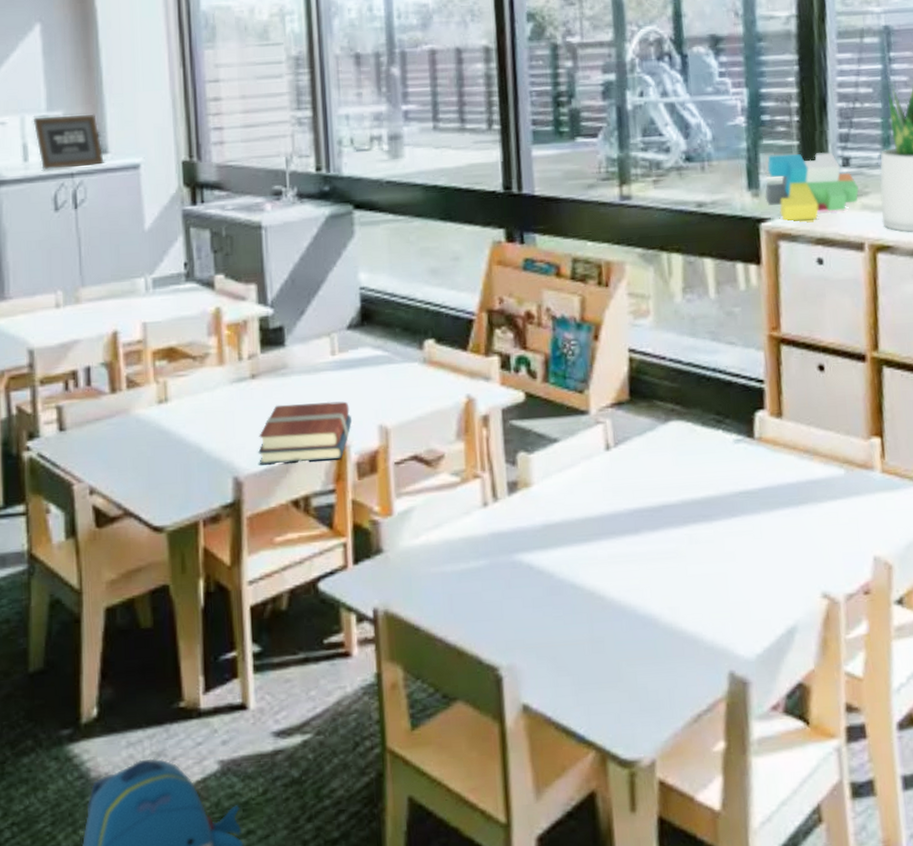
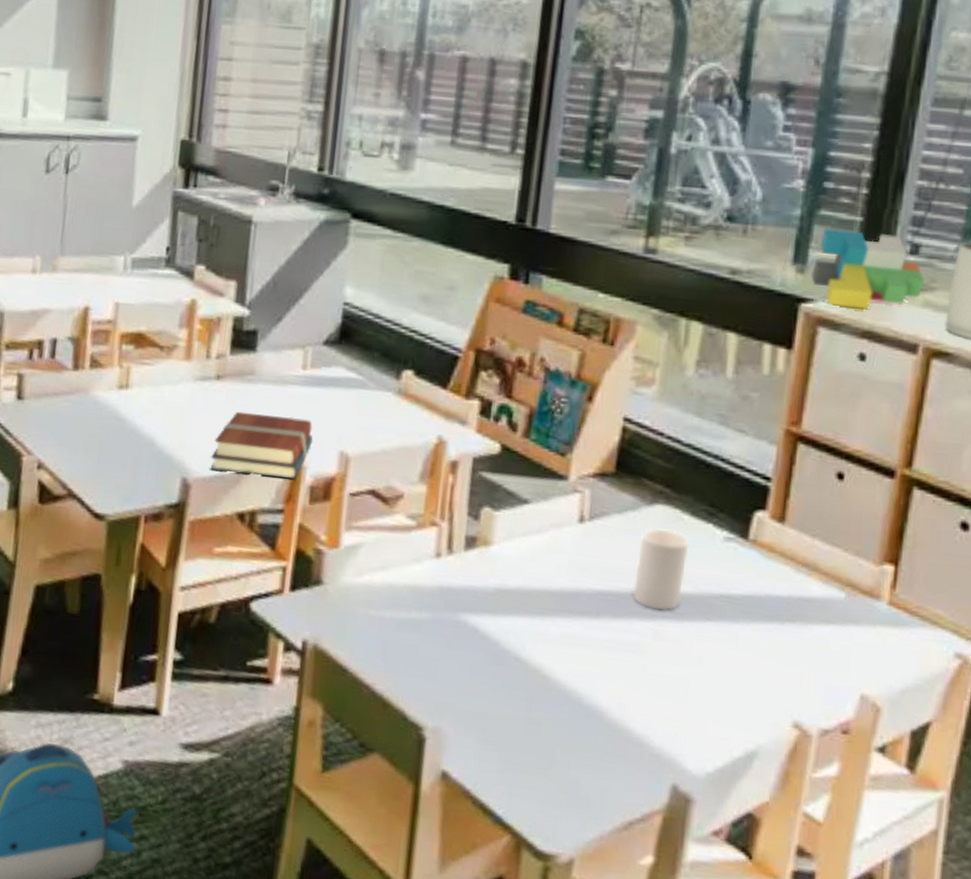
picture frame: present [33,113,104,171] -> none [37,72,103,132]
cup: none [662,442,707,517] -> present [632,528,690,611]

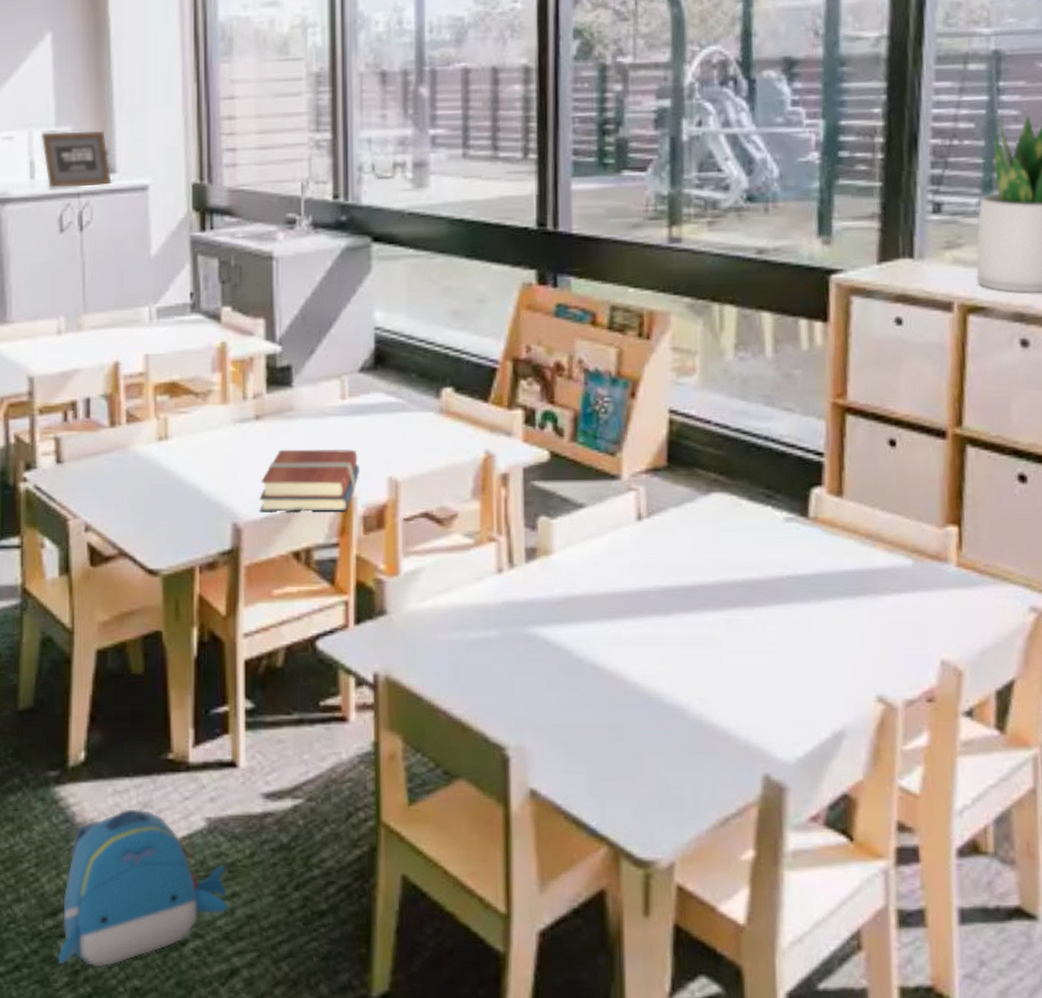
picture frame: none [37,72,103,132] -> present [41,130,112,189]
cup: present [632,528,690,611] -> none [699,517,751,599]
building blocks: present [811,228,924,310] -> none [838,196,951,274]

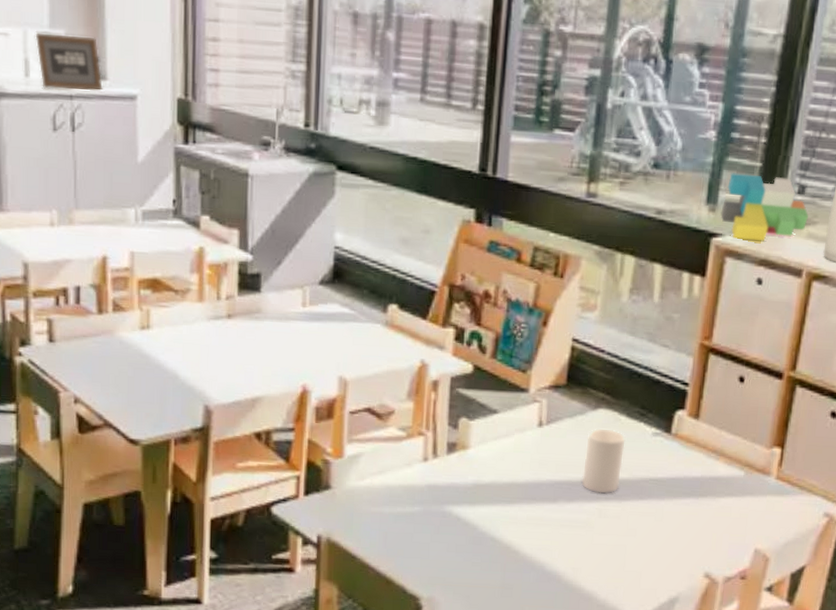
books: present [259,448,361,512] -> none [228,345,316,402]
cup: none [699,517,751,599] -> present [581,428,626,494]
building blocks: none [838,196,951,274] -> present [720,173,808,242]

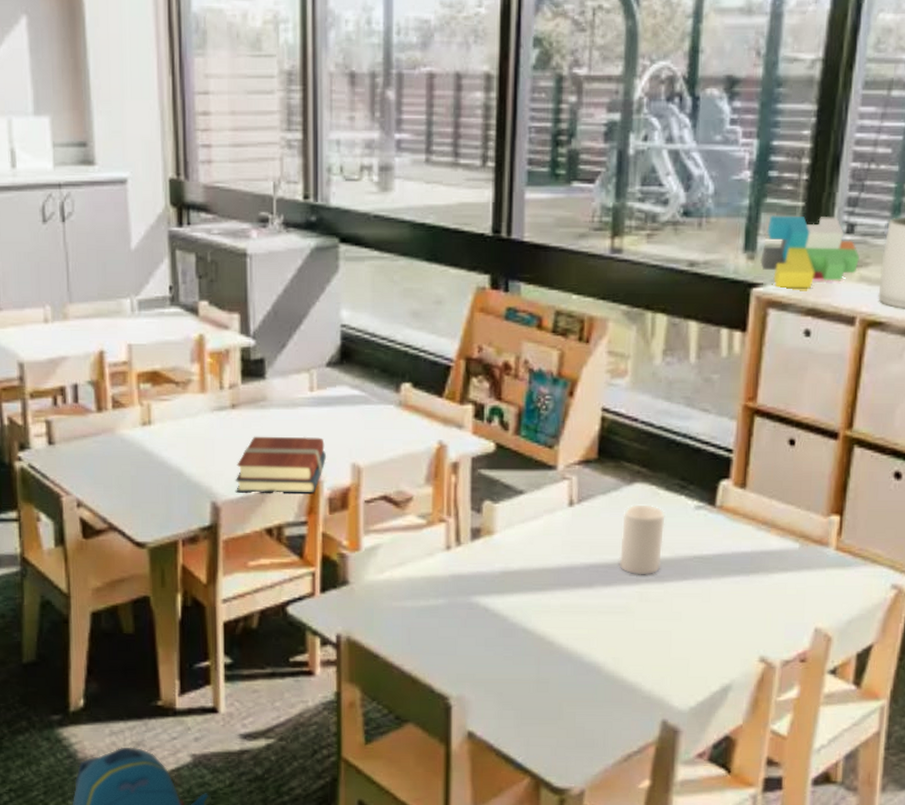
picture frame: present [35,33,103,91] -> none [20,121,91,179]
books: none [228,345,316,402] -> present [236,436,327,493]

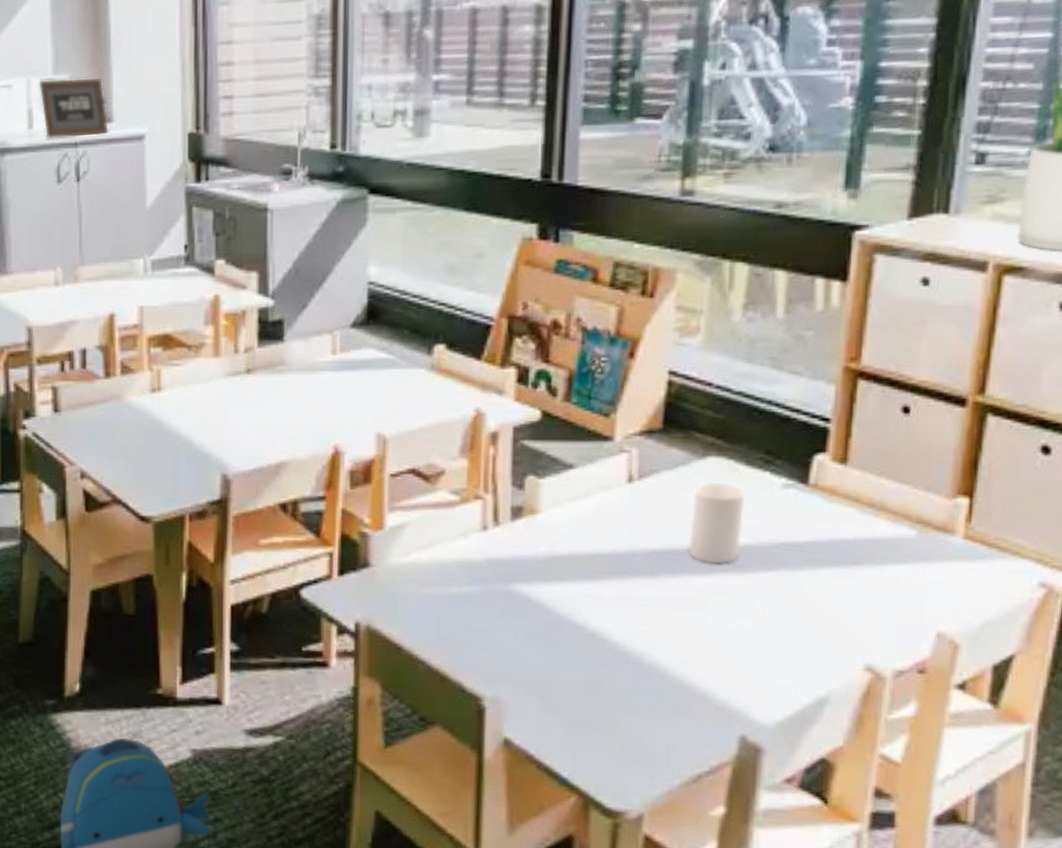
picture frame: none [20,121,91,179] -> present [39,77,108,139]
books: present [236,436,327,493] -> none [249,403,349,466]
building blocks: present [760,215,859,289] -> none [865,145,992,231]

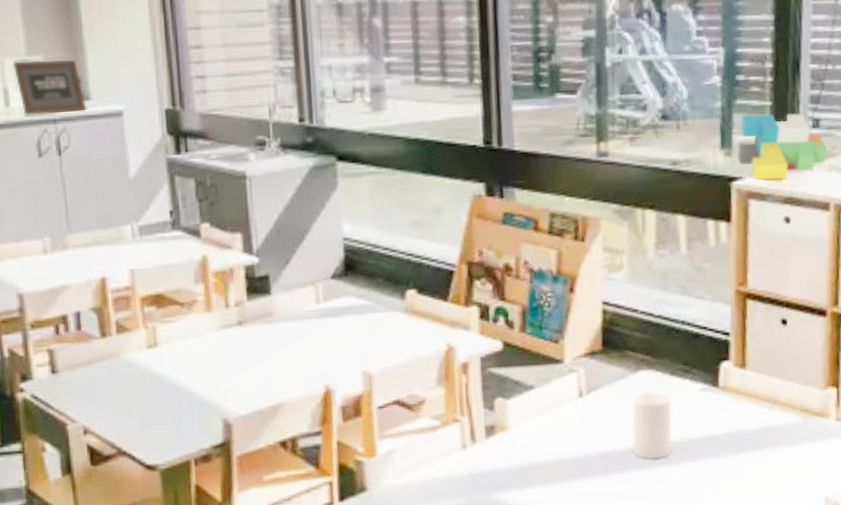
building blocks: none [865,145,992,231] -> present [737,113,827,180]

